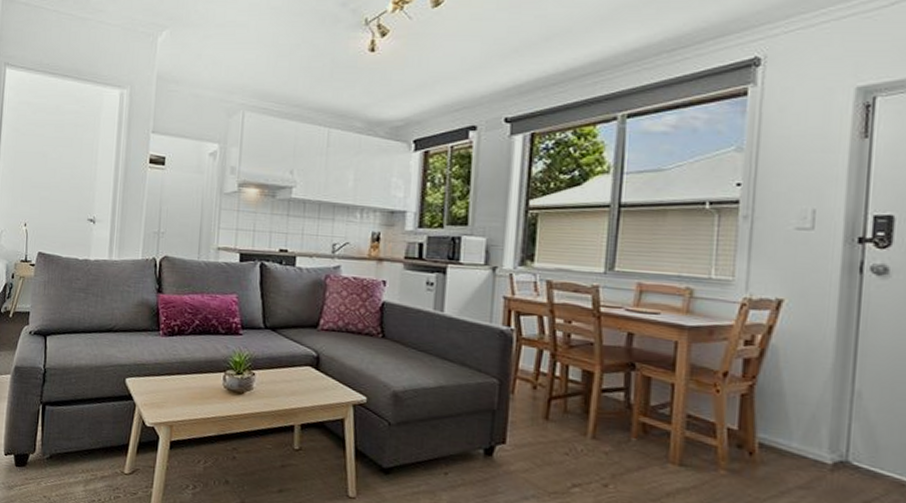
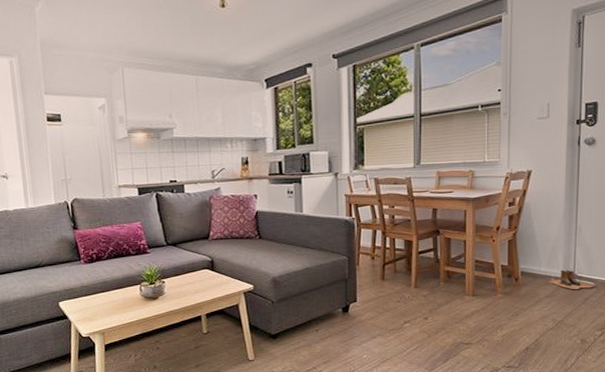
boots: none [802,451,885,487] -> present [548,269,597,289]

